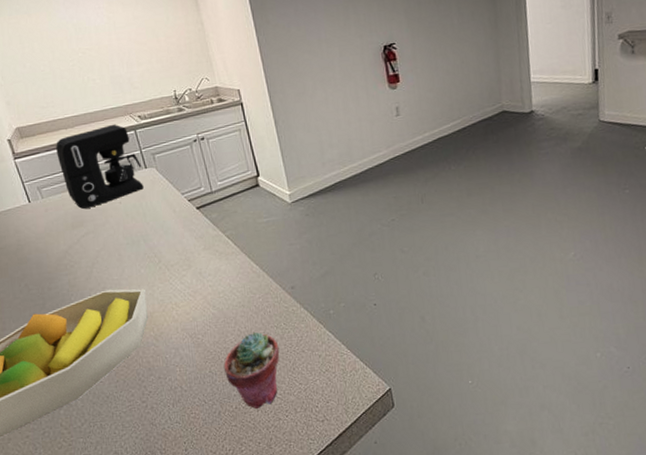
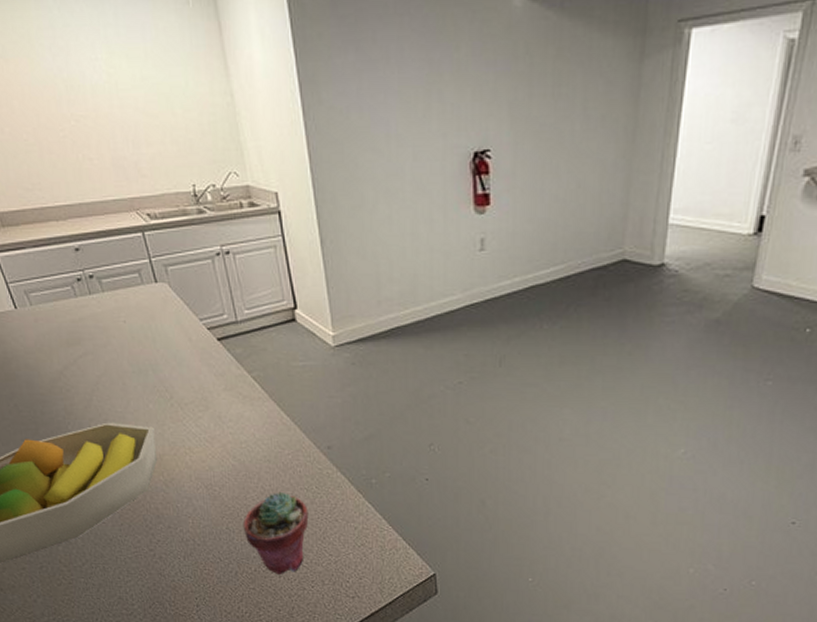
coffee maker: present [56,124,144,209] -> none [45,221,153,323]

